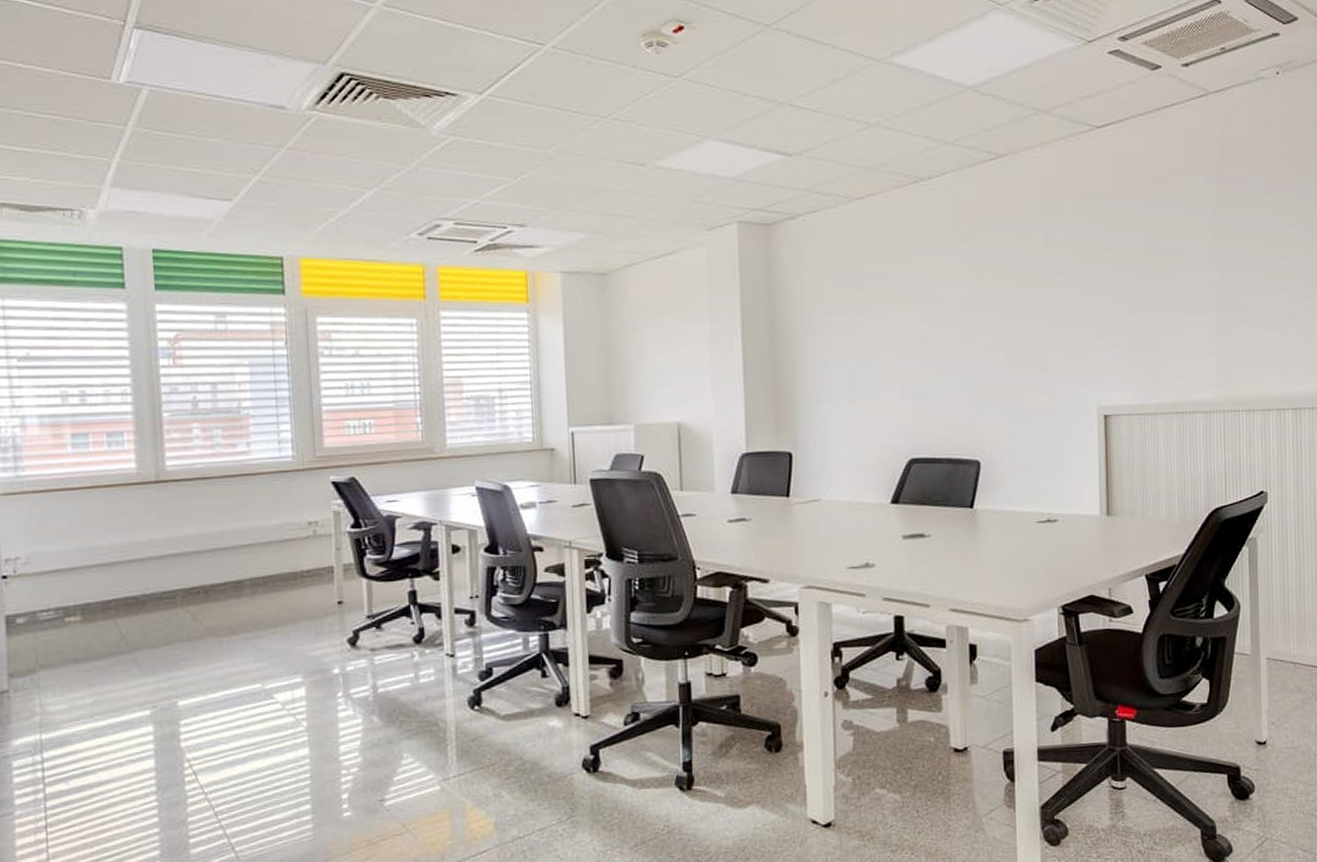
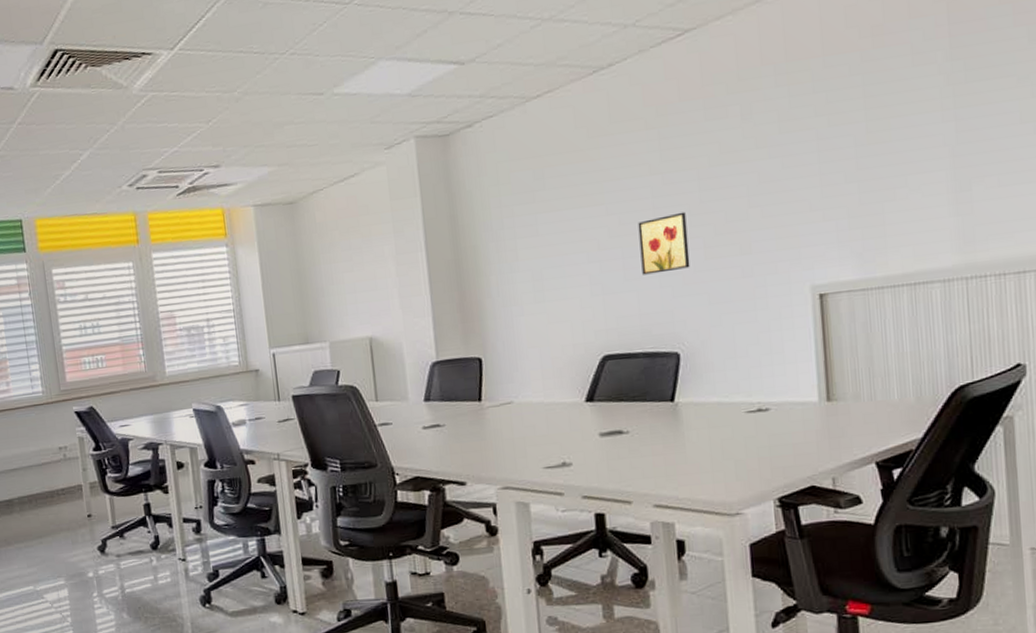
wall art: none [948,326,994,383] -> present [638,211,690,275]

